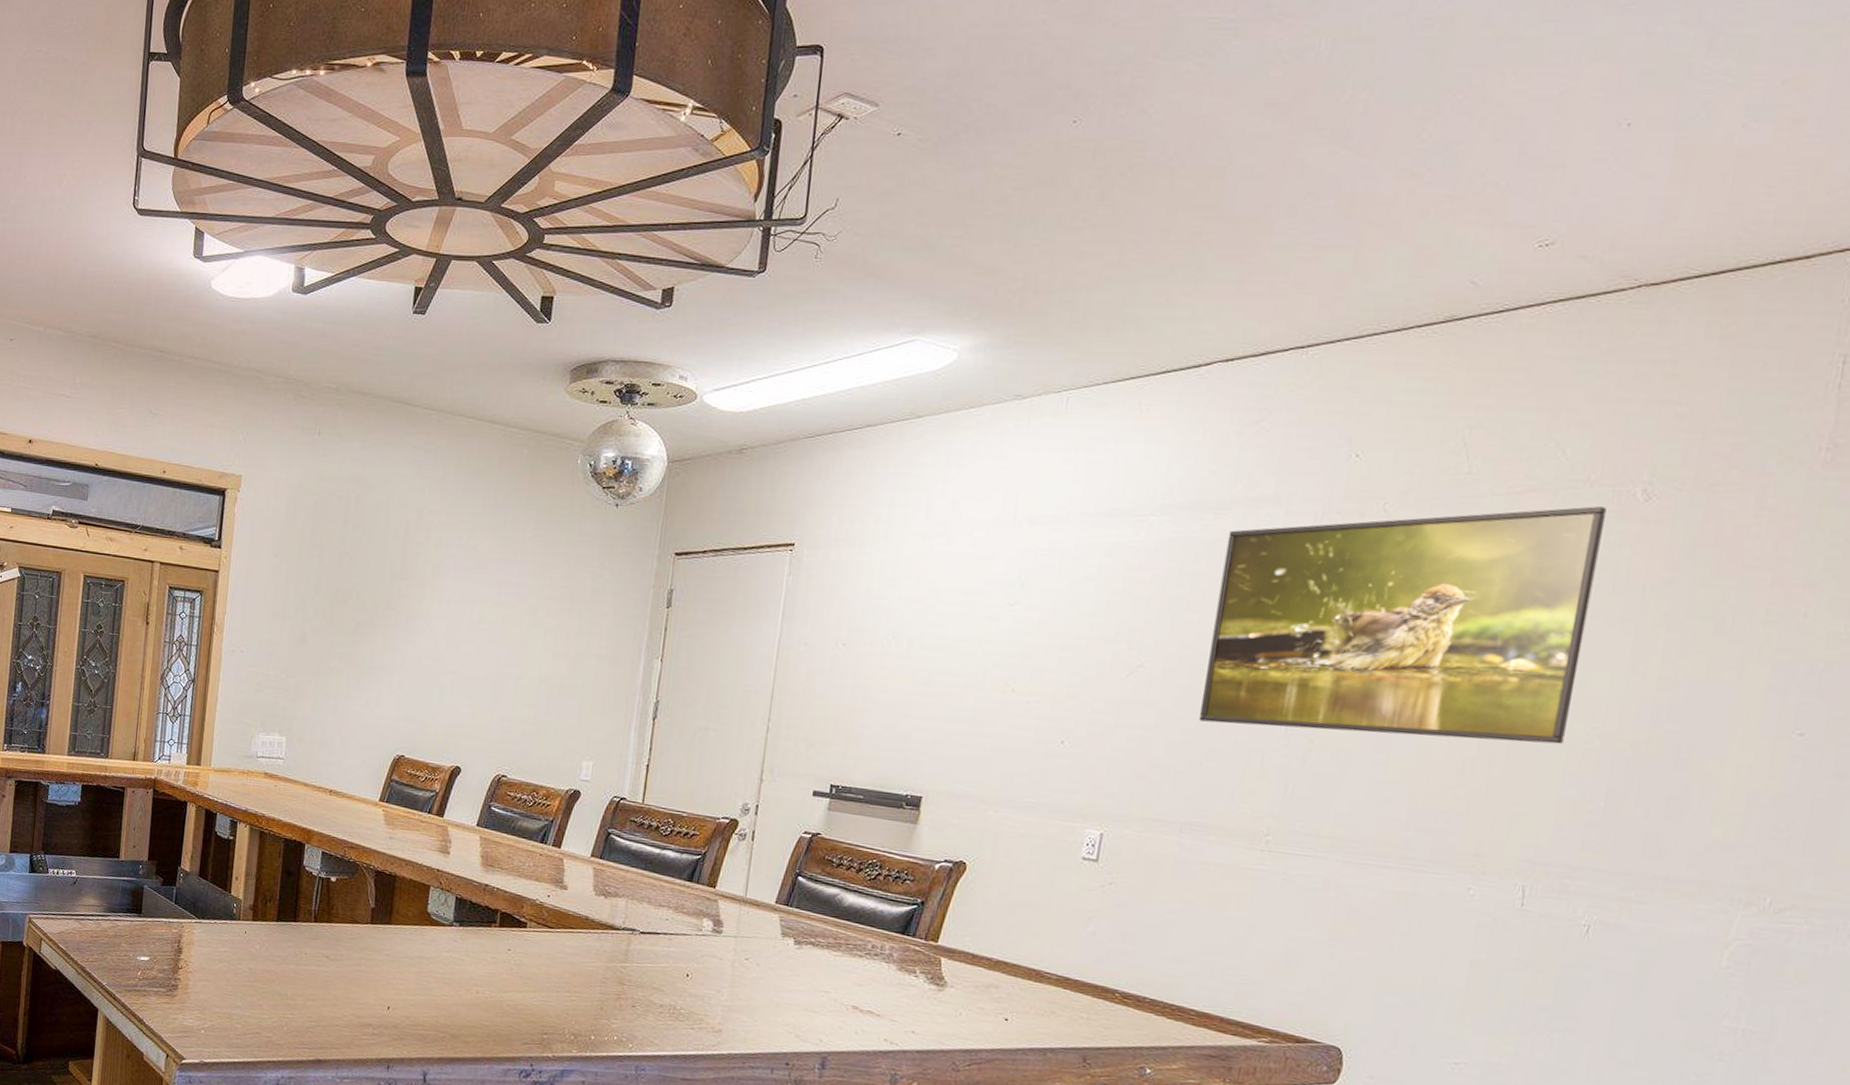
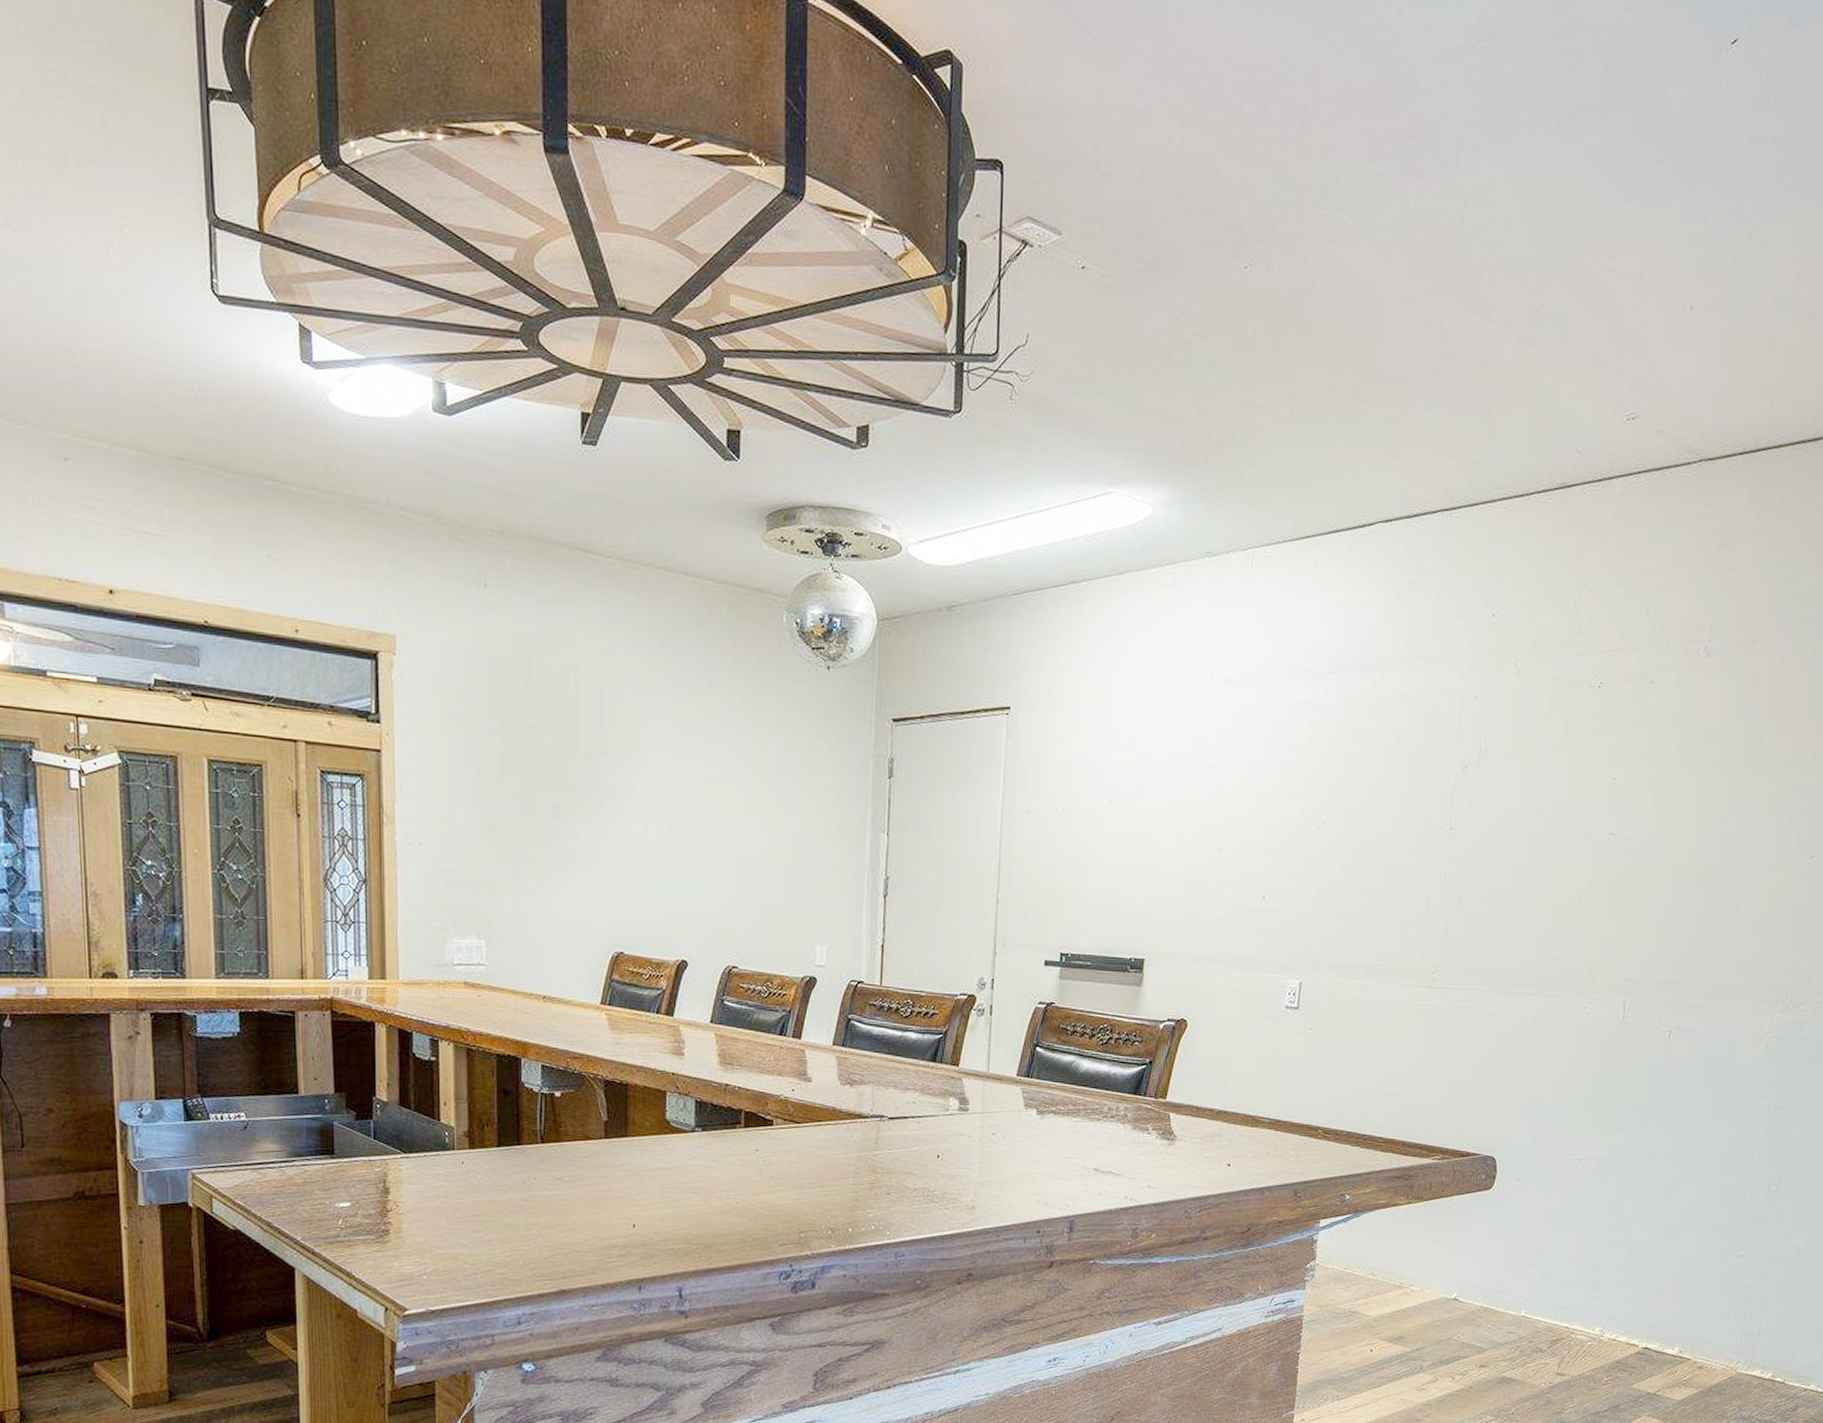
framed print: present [1198,506,1606,745] -> none [1375,662,1679,876]

